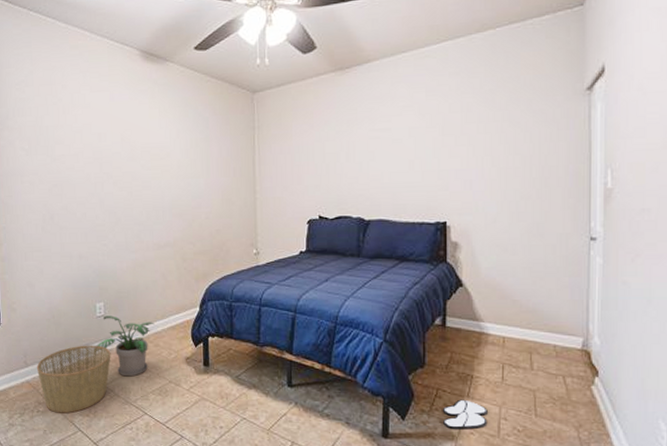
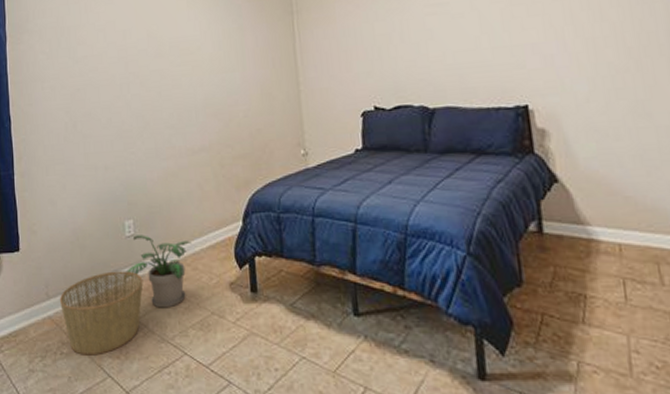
slippers: present [442,399,488,430] -> none [551,327,614,367]

